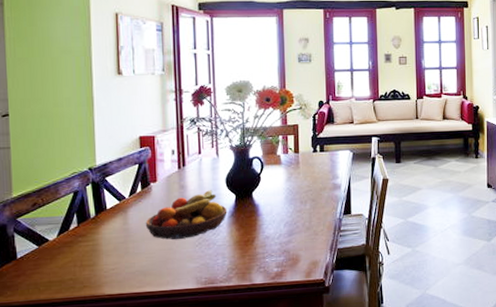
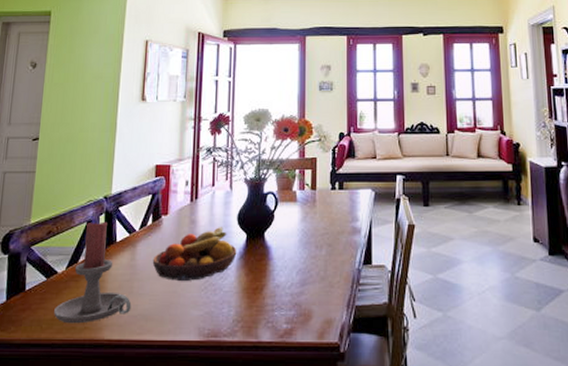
candle holder: none [50,191,129,284] -> present [54,221,132,324]

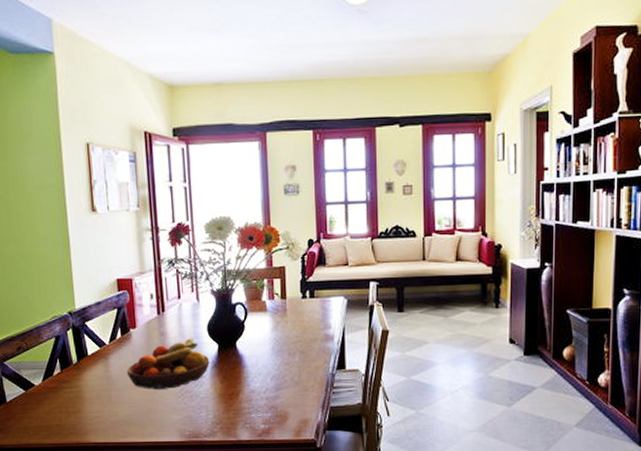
candle holder: present [54,221,132,324] -> none [38,336,112,430]

